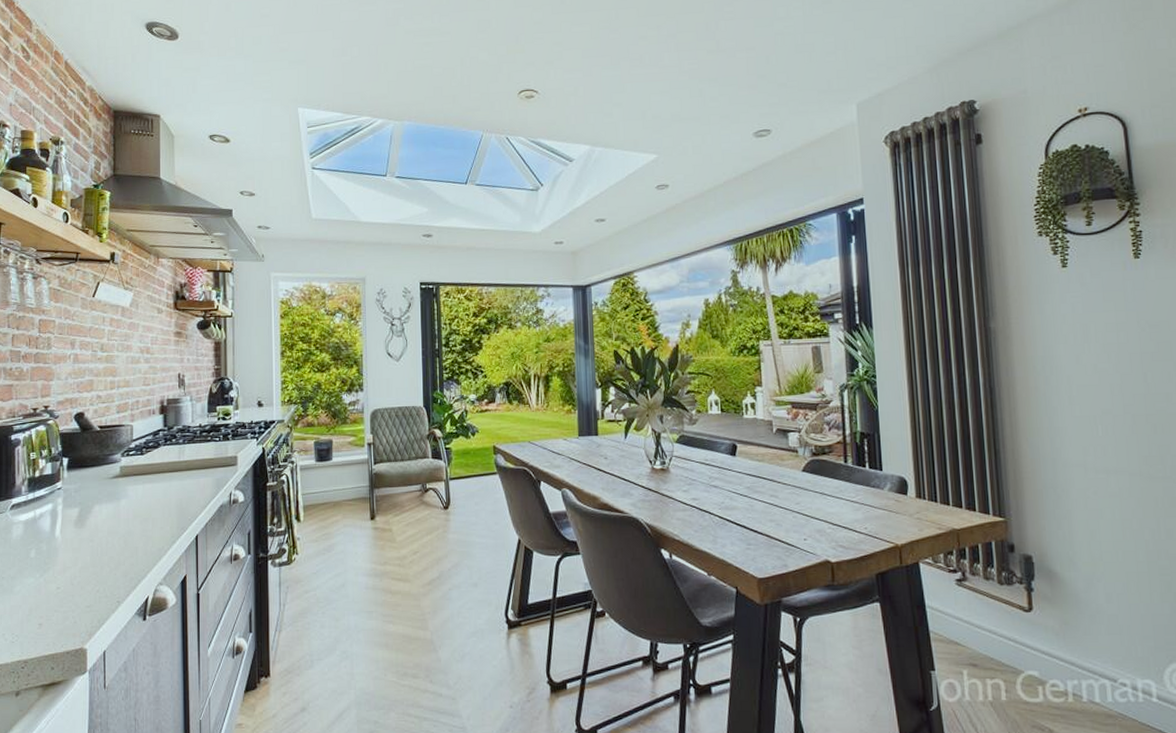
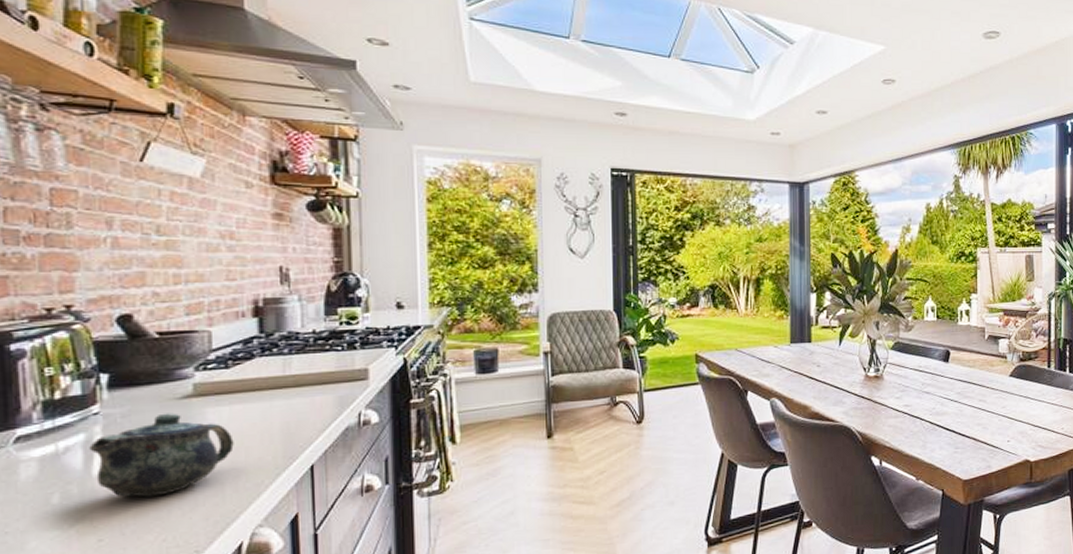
teapot: none [54,489,145,556] -> present [89,413,234,498]

